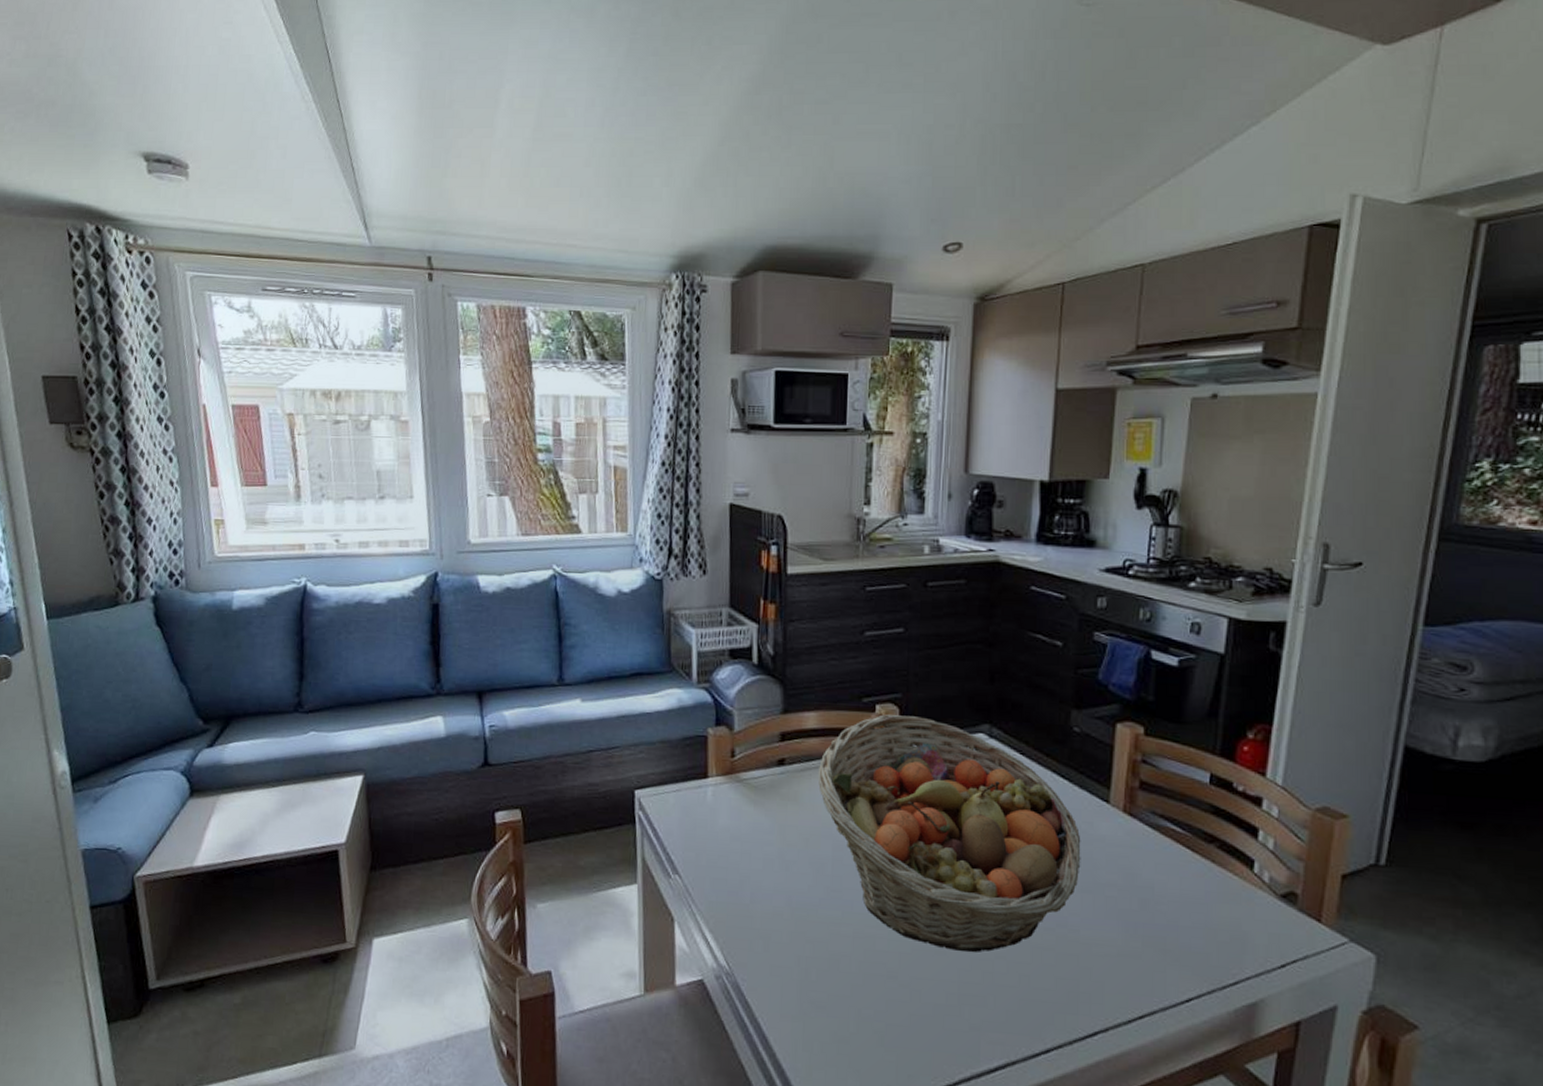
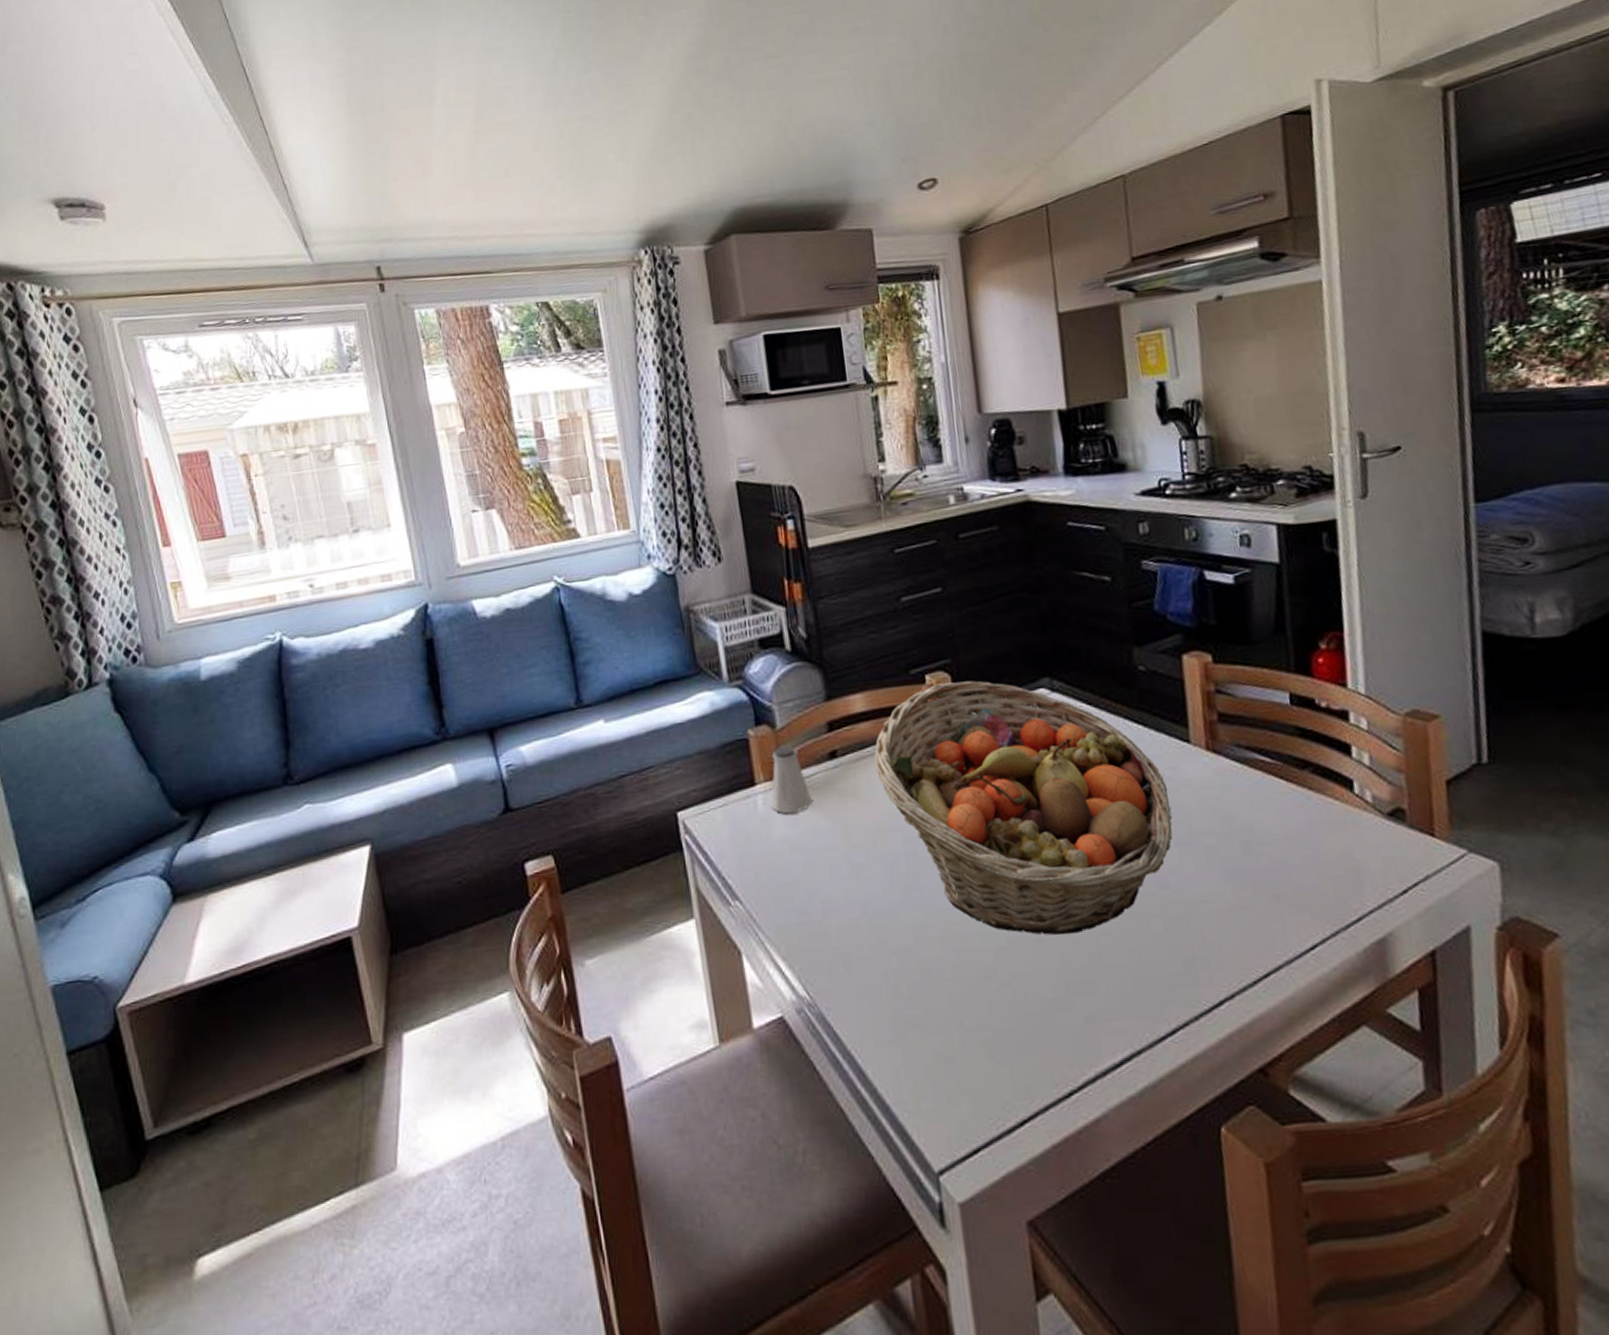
saltshaker: none [719,746,757,808] -> present [771,744,812,815]

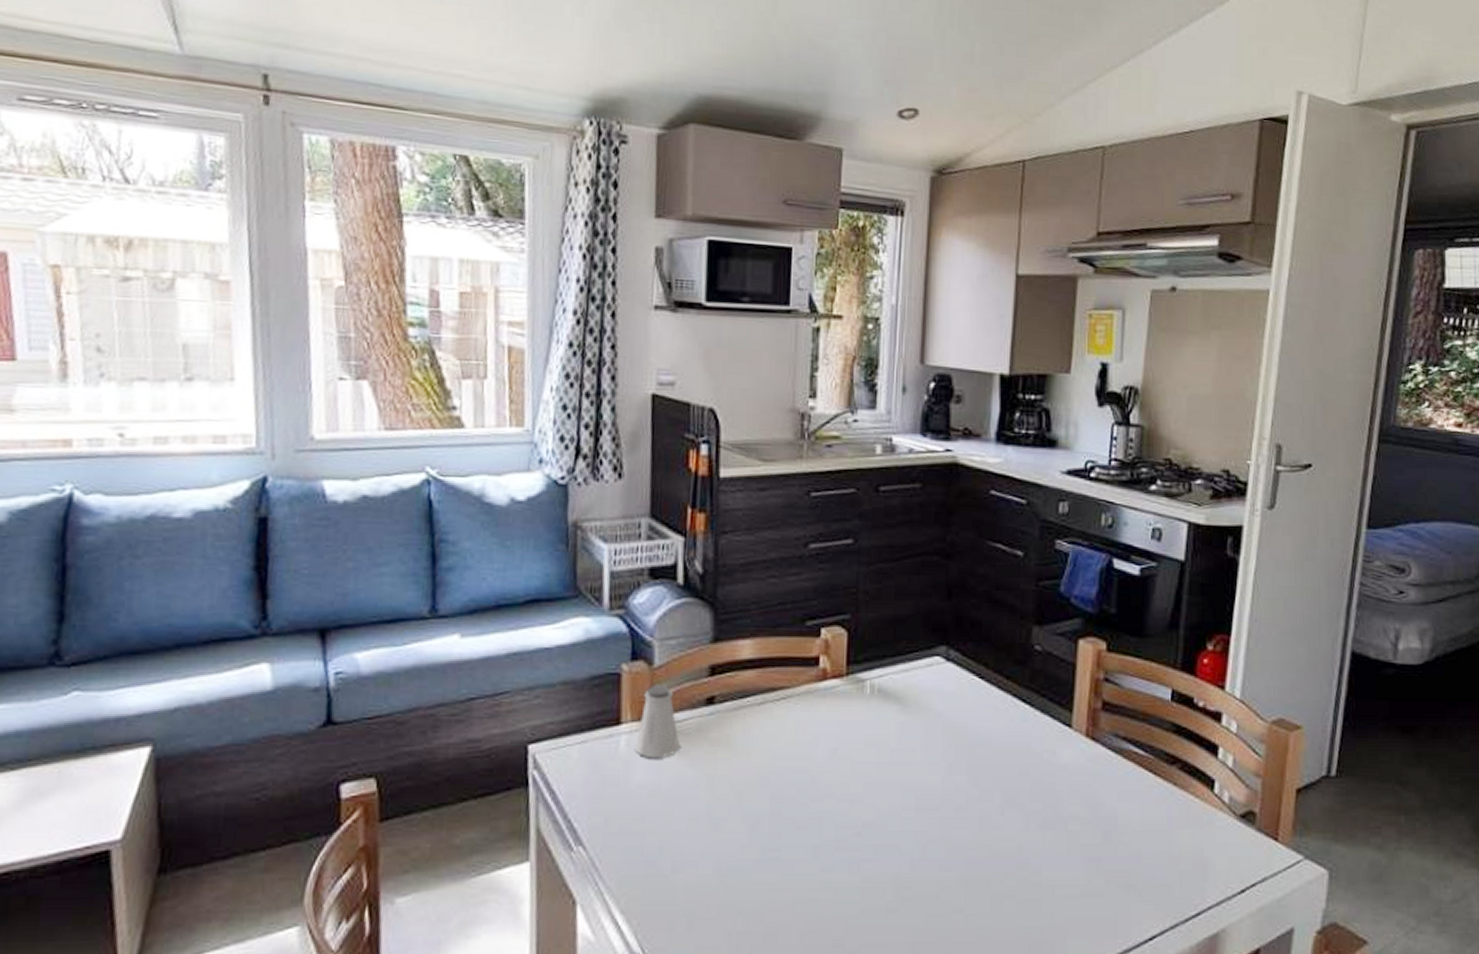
fruit basket: present [874,680,1173,935] -> none [753,639,1043,907]

